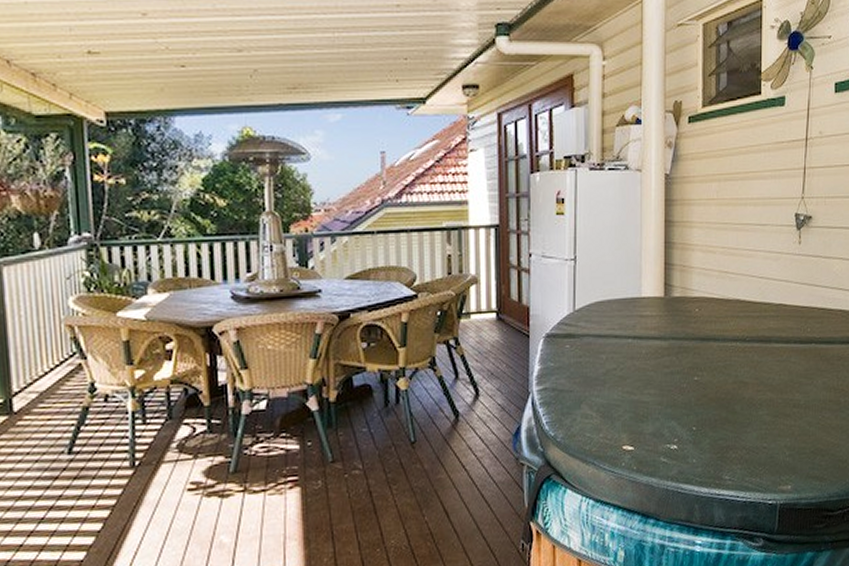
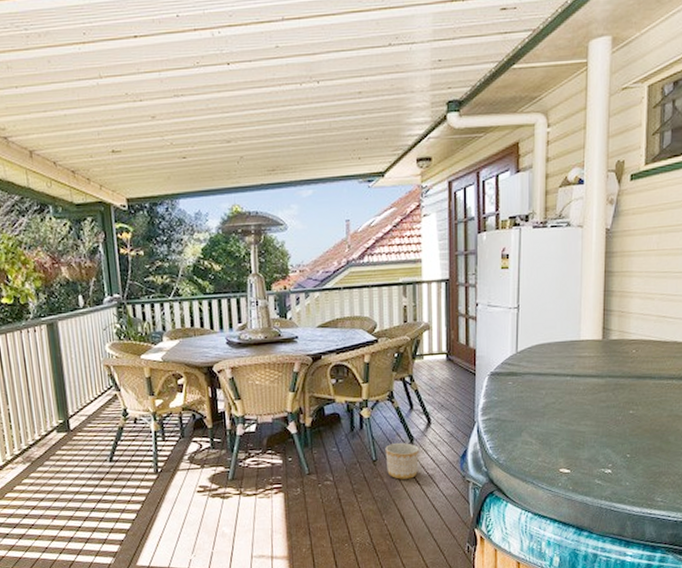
planter: none [426,419,465,465] -> present [385,443,419,479]

